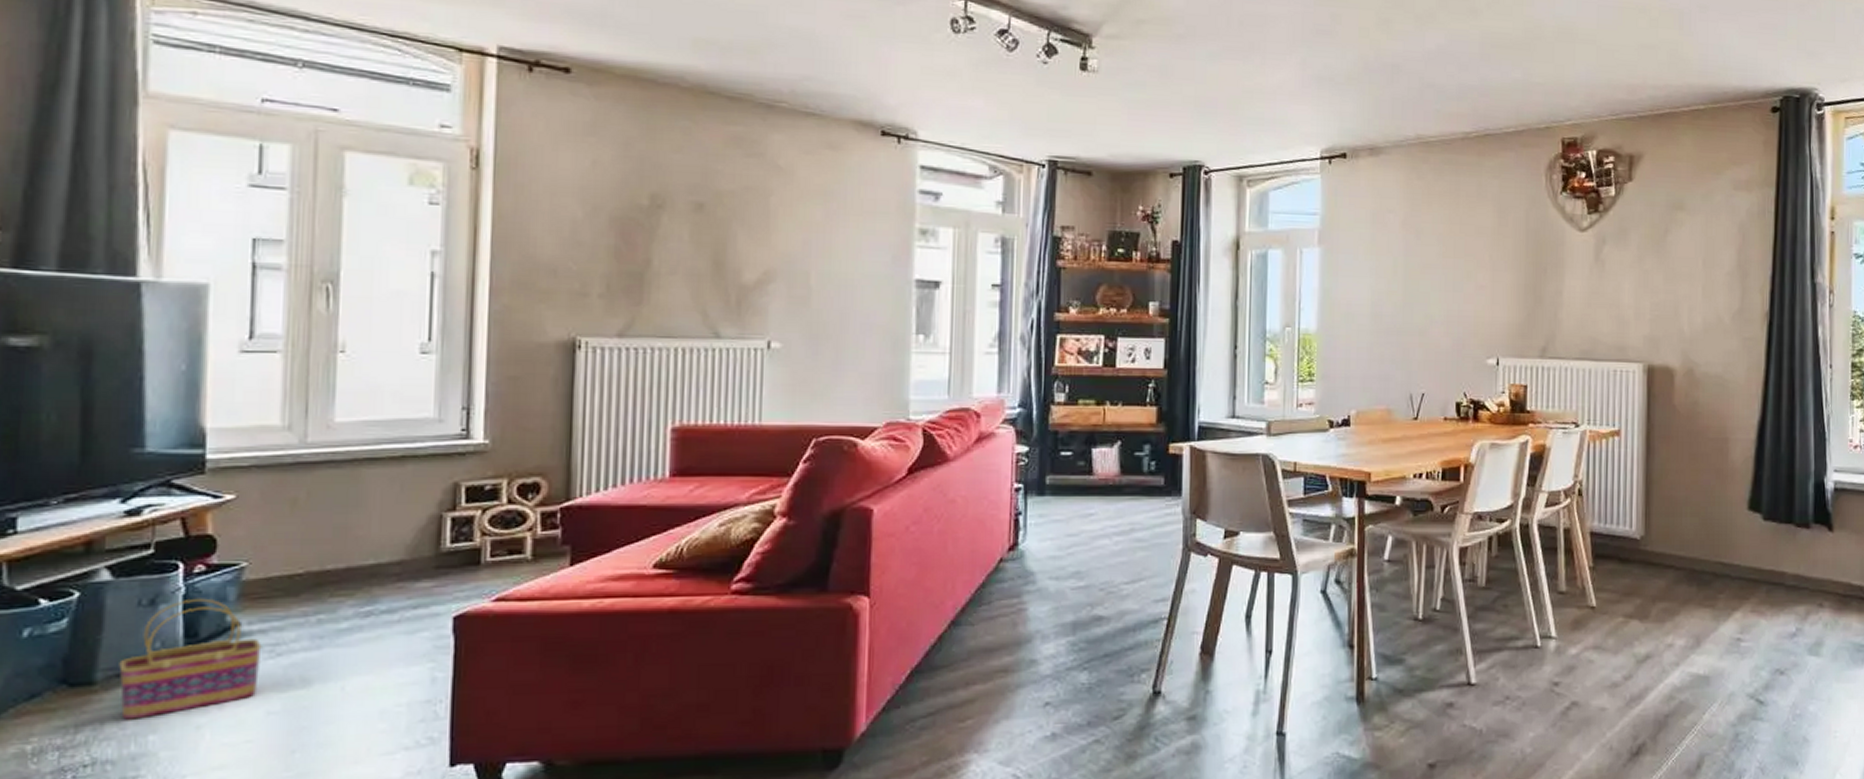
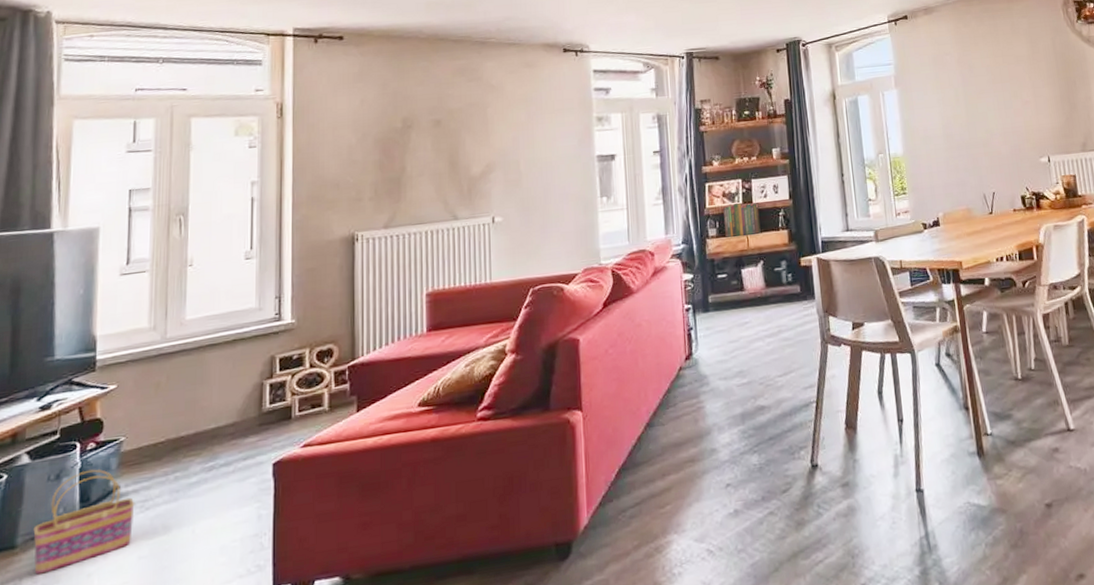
books: none [1076,364,1123,408] -> present [723,202,761,239]

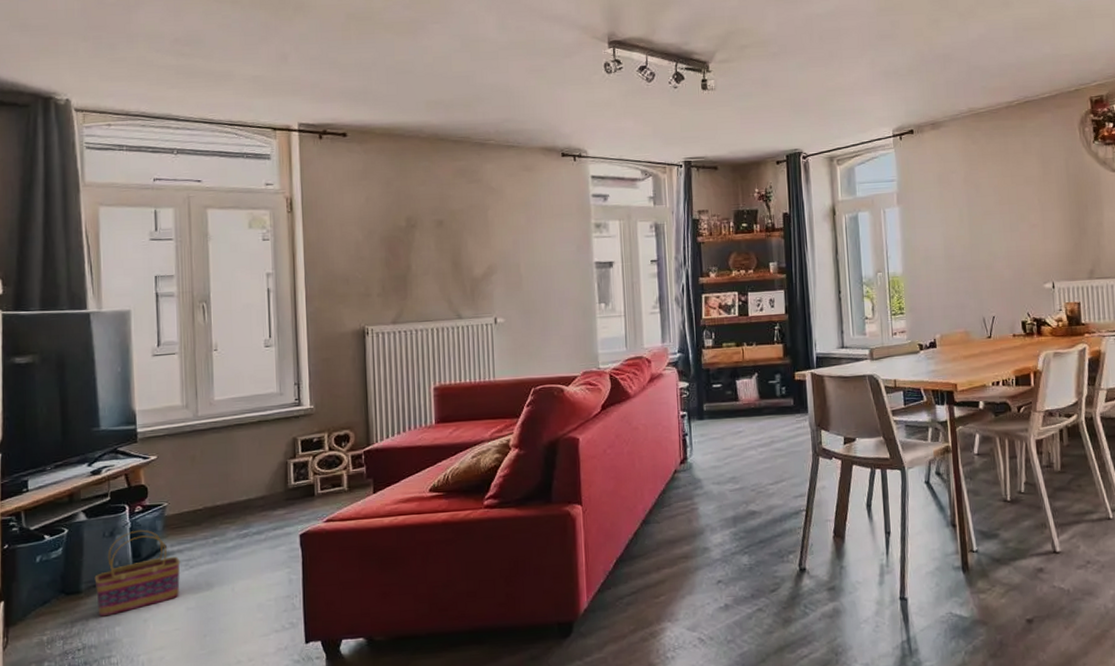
books: present [723,202,761,239] -> none [719,315,756,350]

